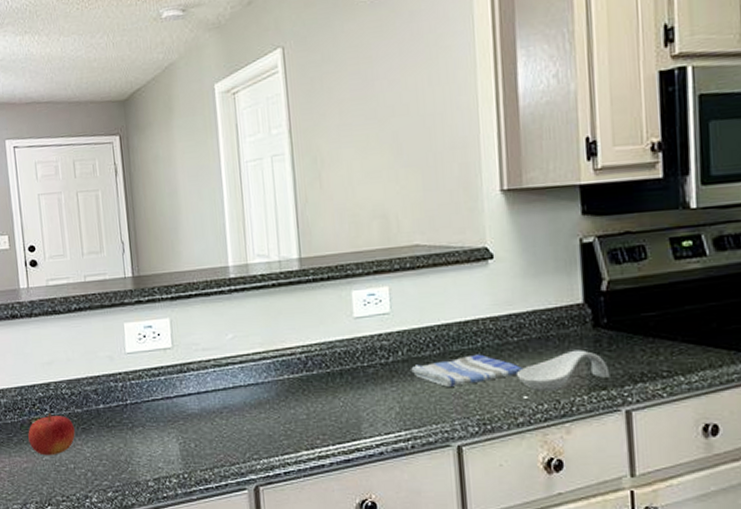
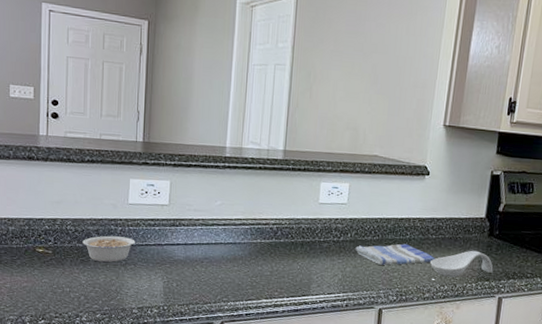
fruit: present [28,413,75,456] -> none [31,244,74,279]
legume: none [81,394,147,427] -> present [82,235,141,262]

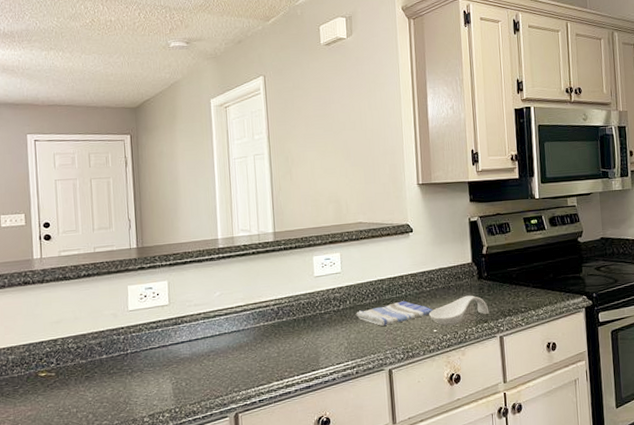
legume: present [82,235,141,262] -> none [85,344,145,375]

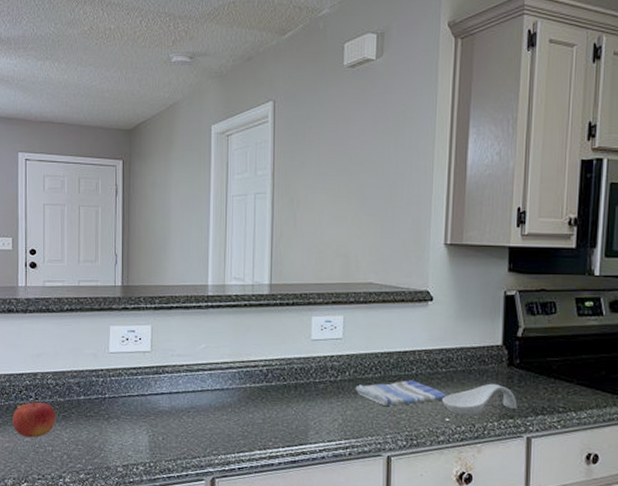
fruit: none [34,365,79,403] -> present [12,400,56,438]

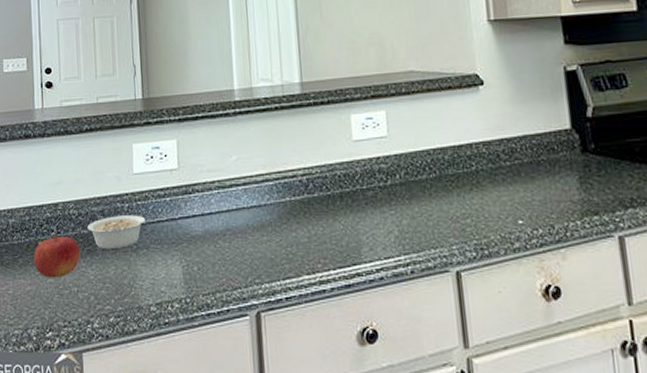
legume: none [64,388,124,417] -> present [87,215,152,249]
dish towel: present [355,380,448,406] -> none [409,178,517,211]
spoon rest: present [442,383,517,416] -> none [511,174,601,216]

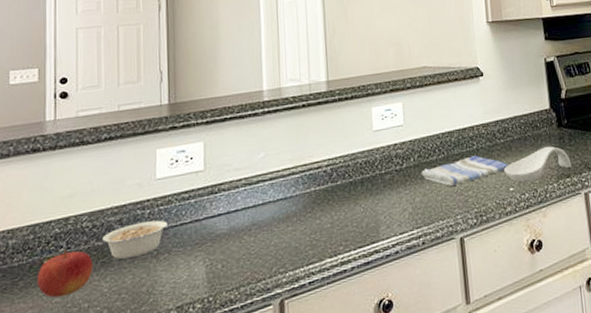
dish towel: none [409,178,517,211] -> present [421,155,509,186]
spoon rest: none [511,174,601,216] -> present [504,146,572,183]

